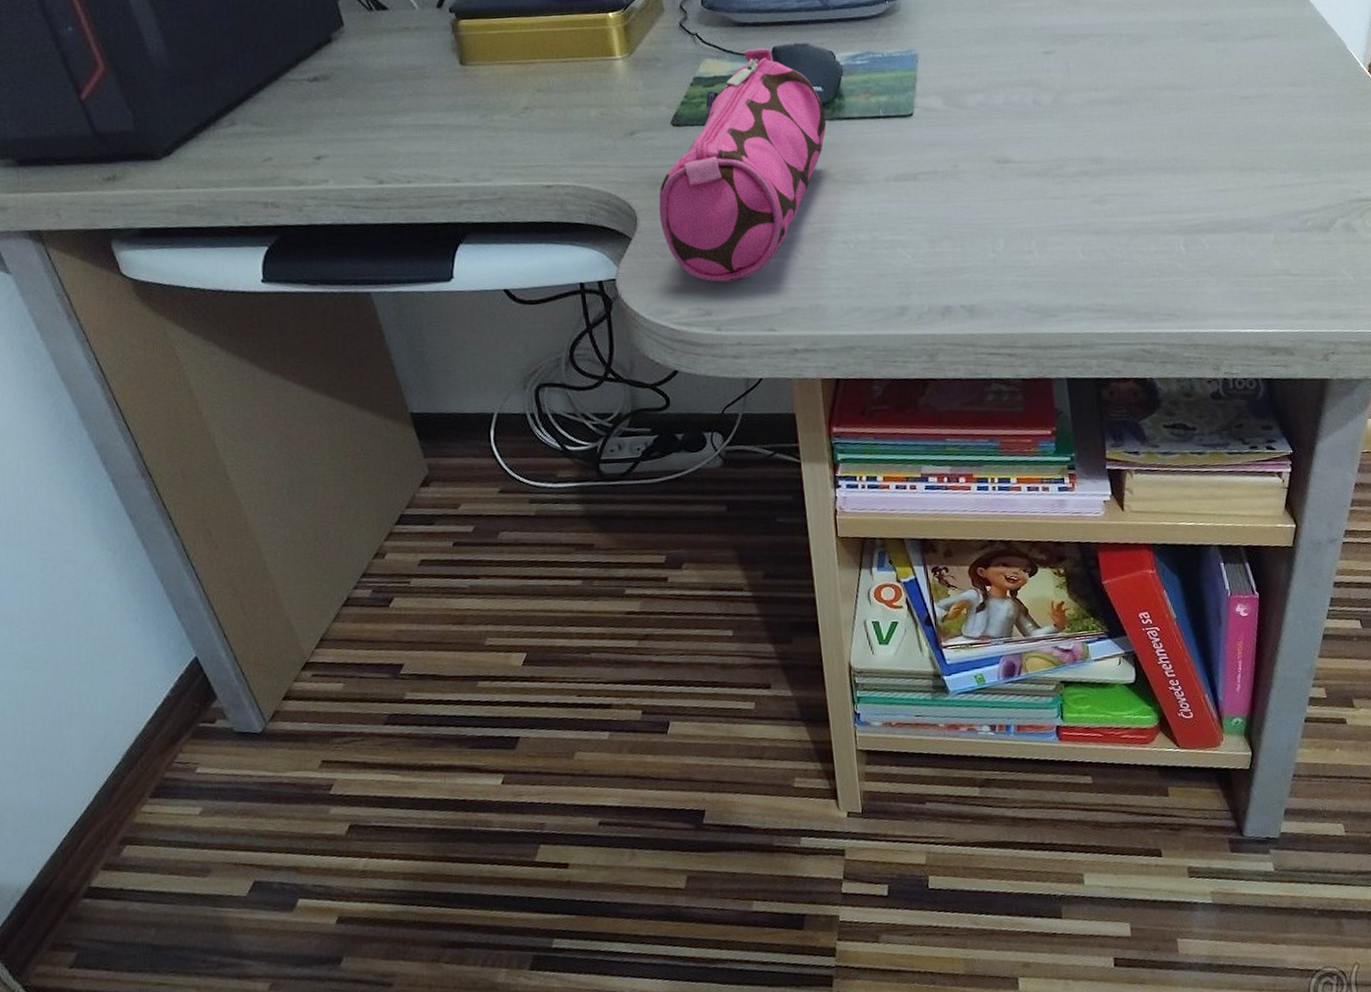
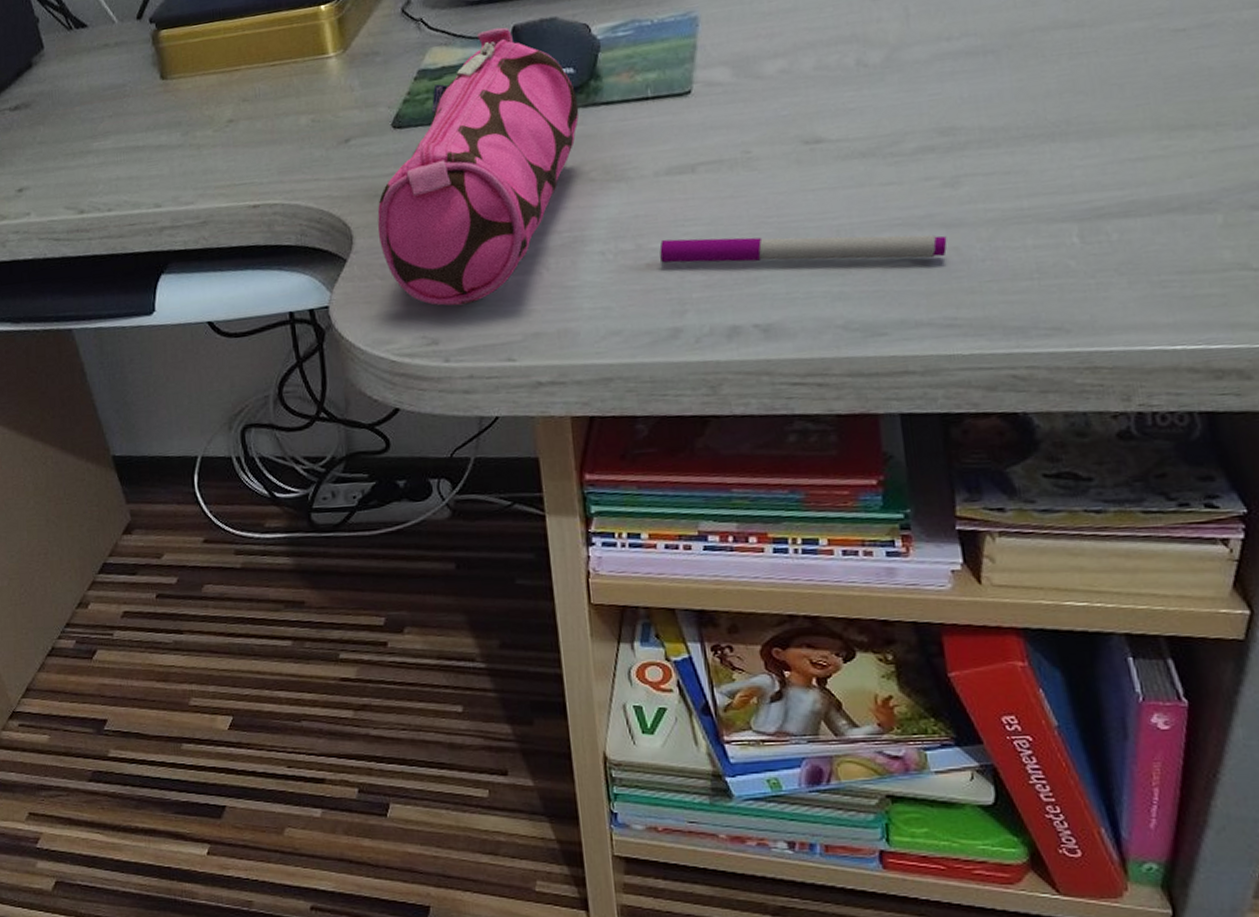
pen: none [890,233,1098,258] -> present [659,234,947,263]

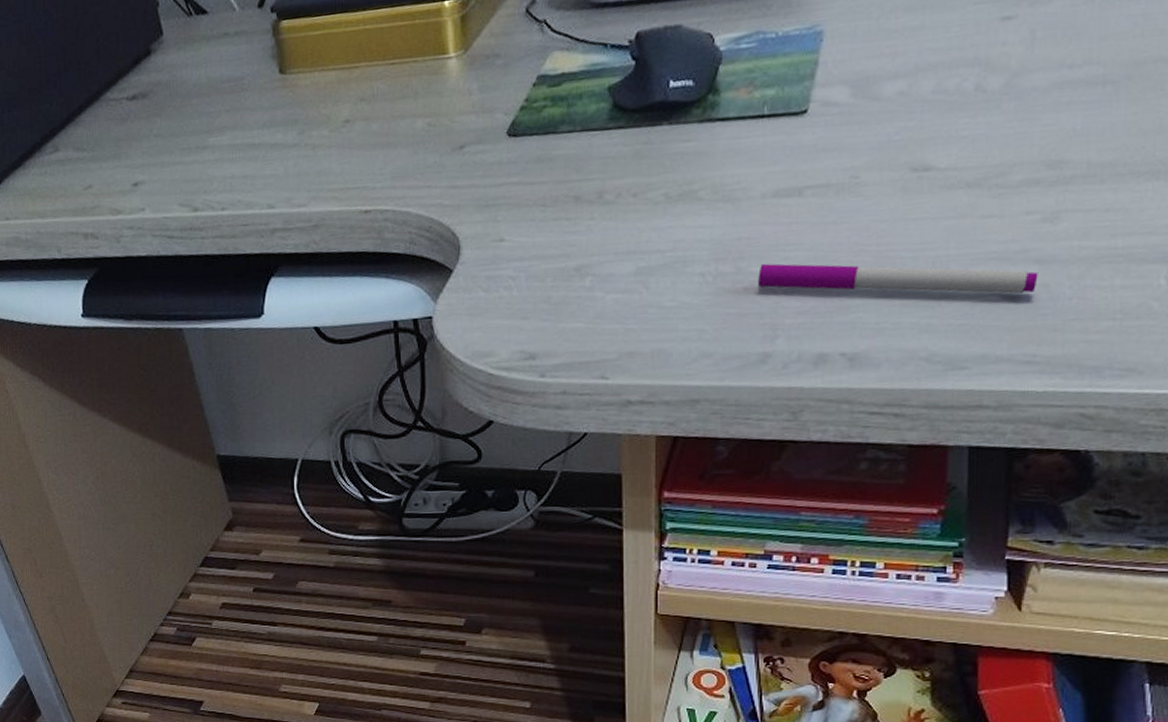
pencil case: present [377,27,580,306] -> none [485,33,694,322]

